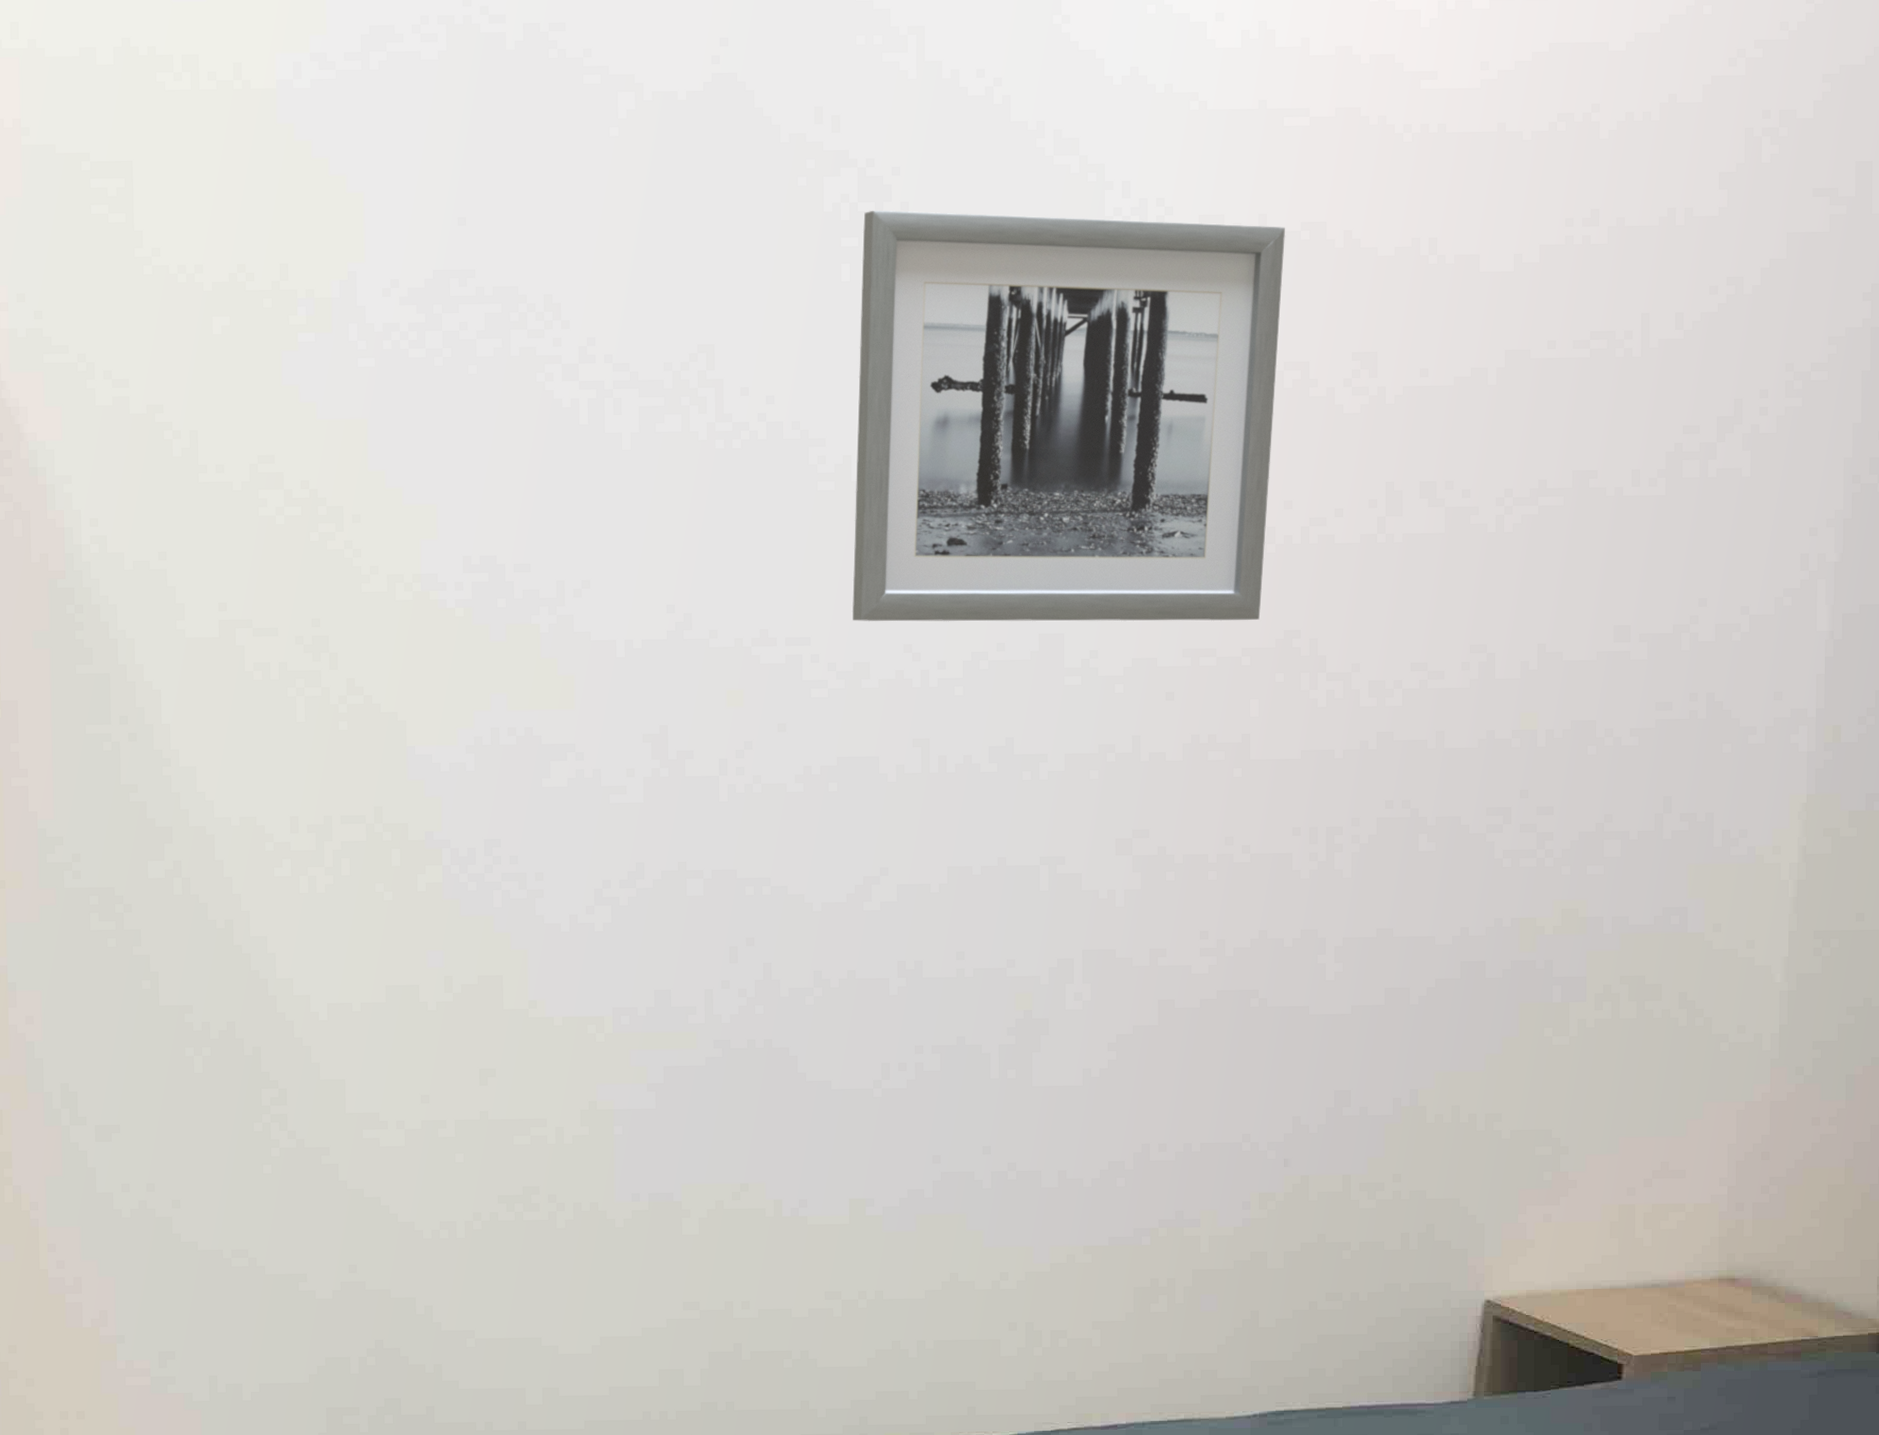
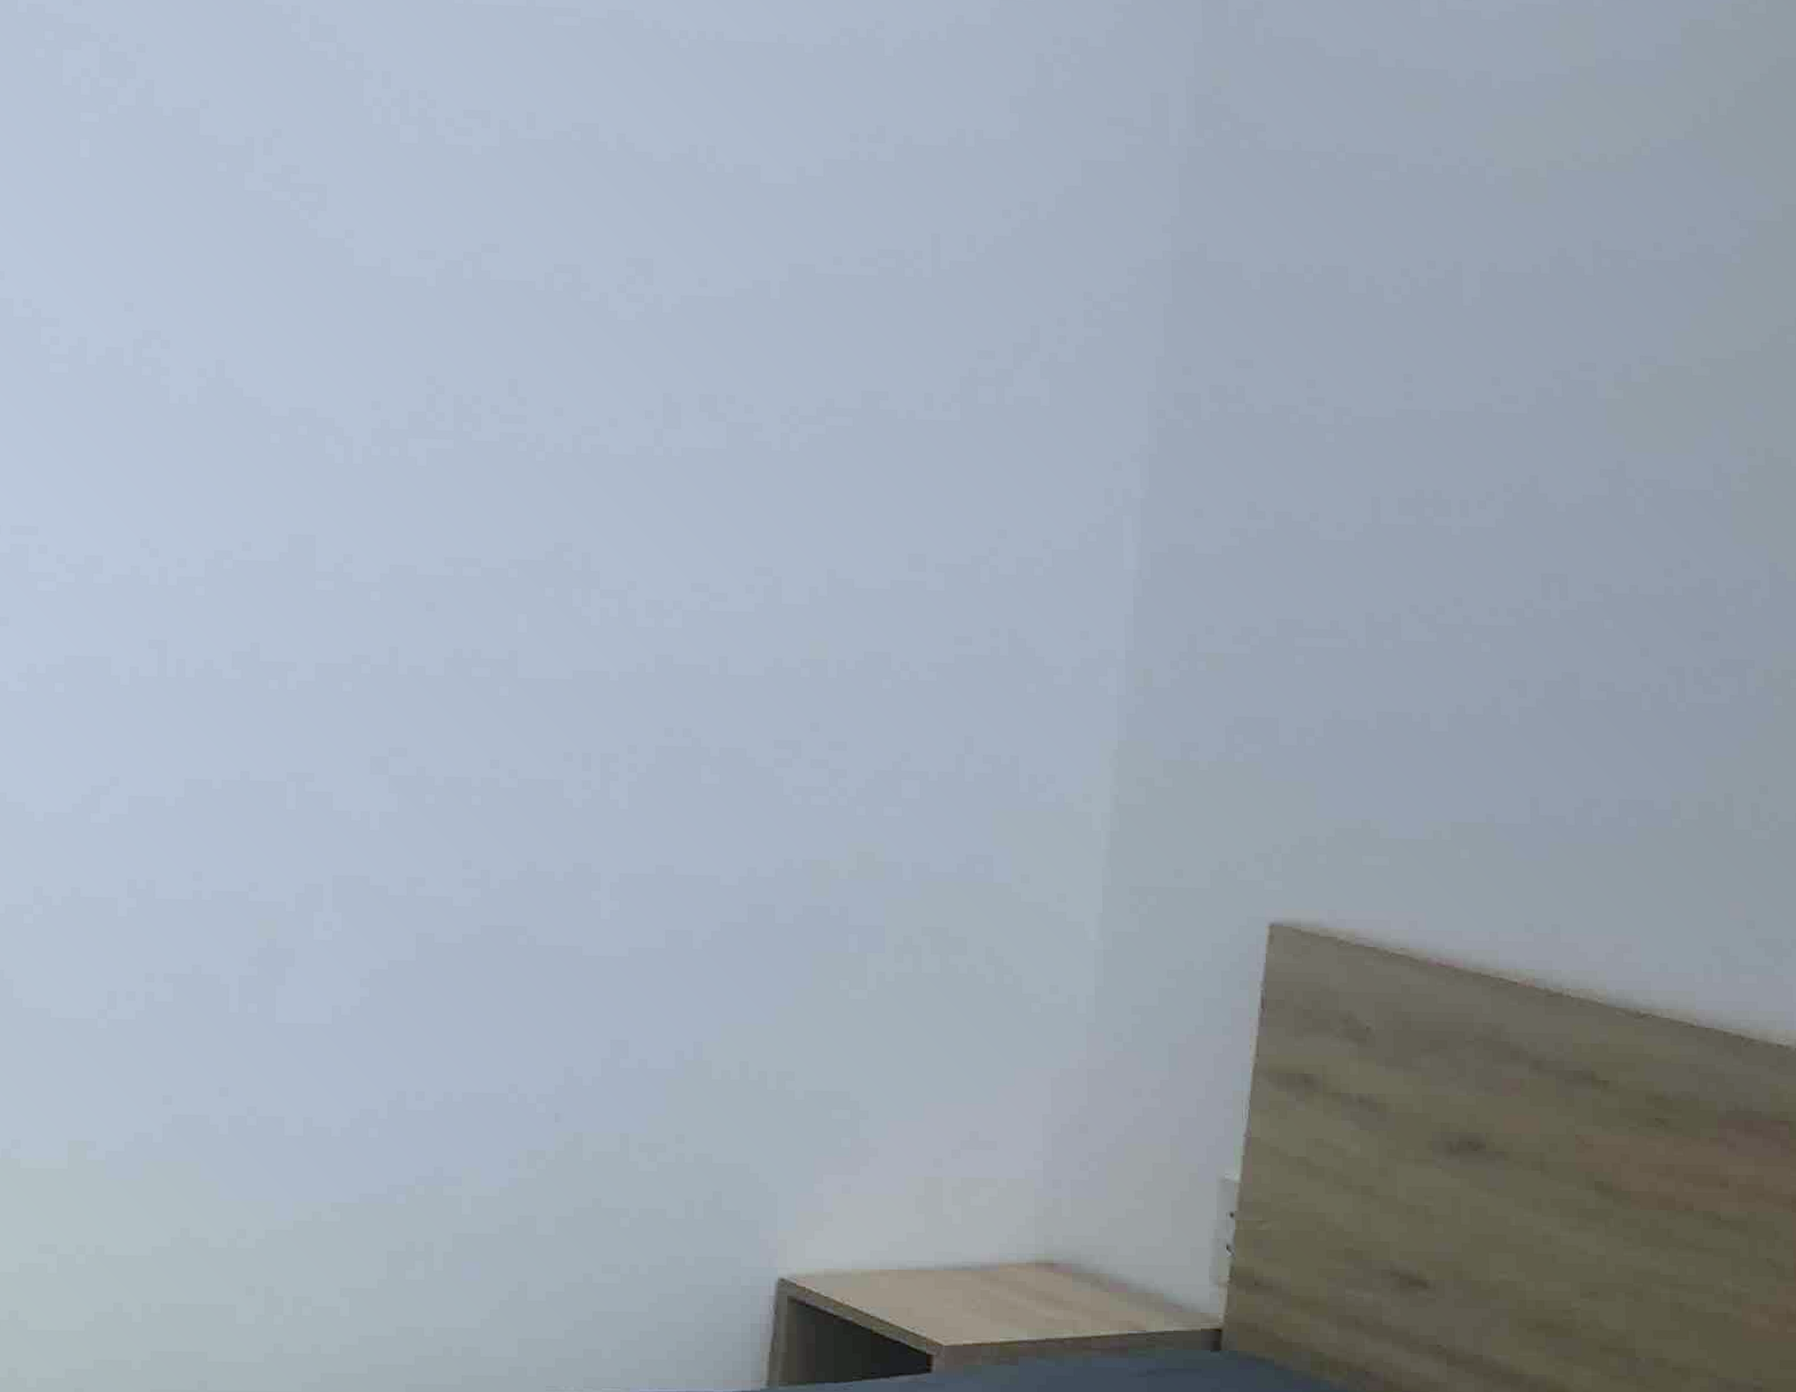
wall art: present [852,210,1285,622] -> none [84,86,555,530]

